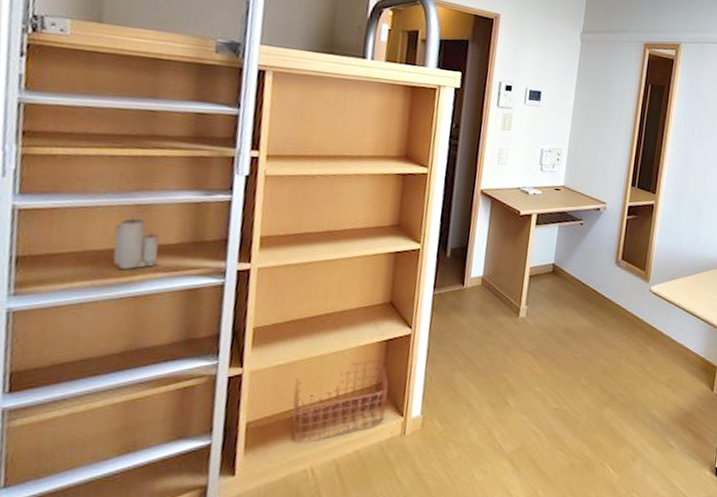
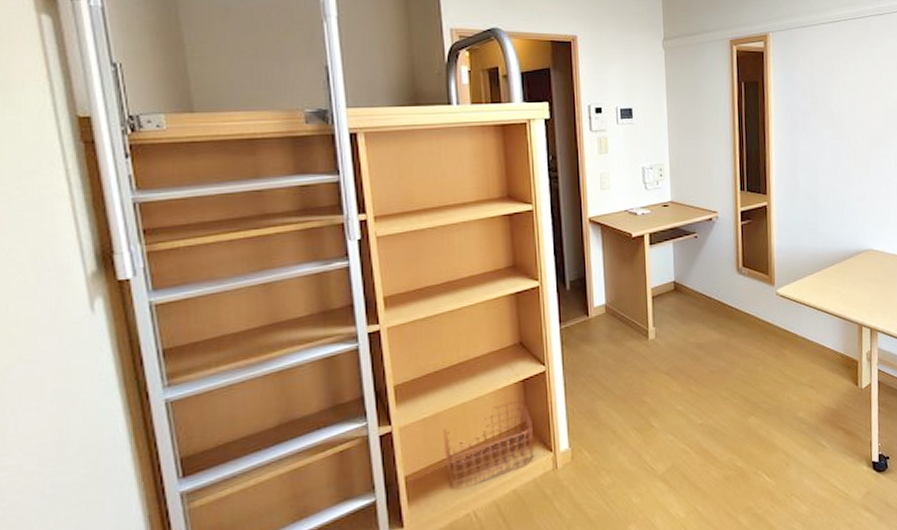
candle: present [113,216,159,269] -> none [246,296,291,348]

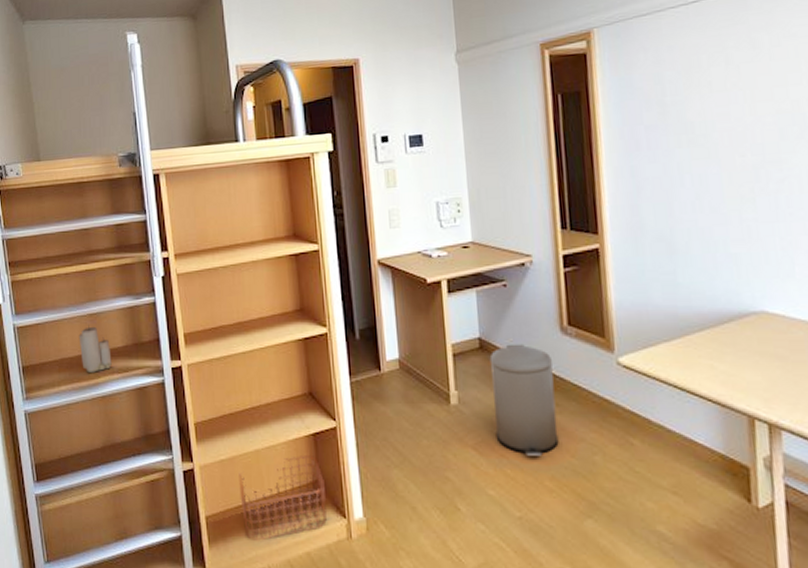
candle: none [246,296,291,348] -> present [78,325,112,373]
pedal bin: none [682,284,733,375] -> present [489,344,559,458]

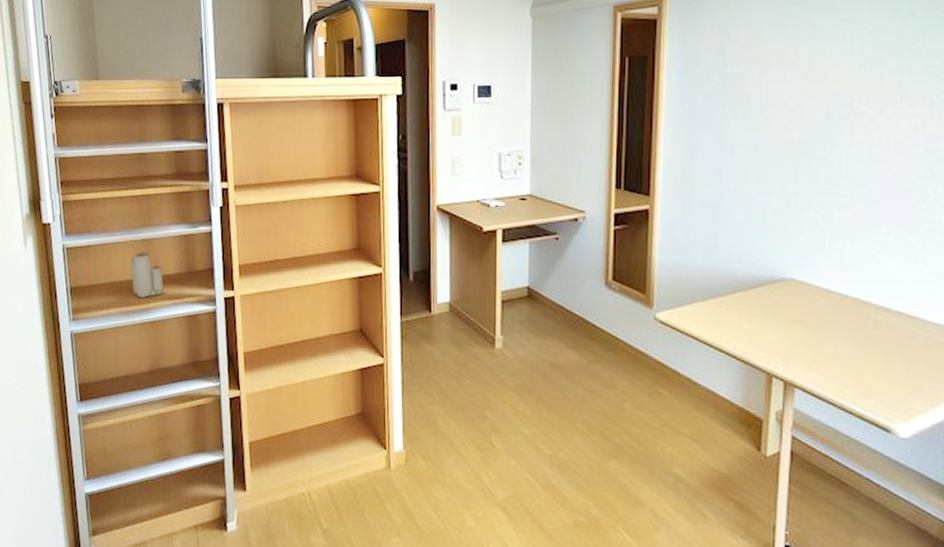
basket: present [239,455,327,541] -> none [284,389,370,467]
pedal bin: present [489,344,559,458] -> none [535,294,594,402]

